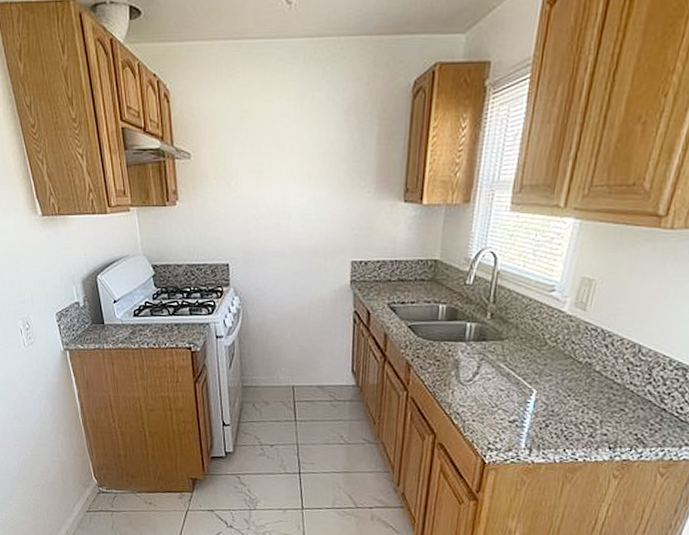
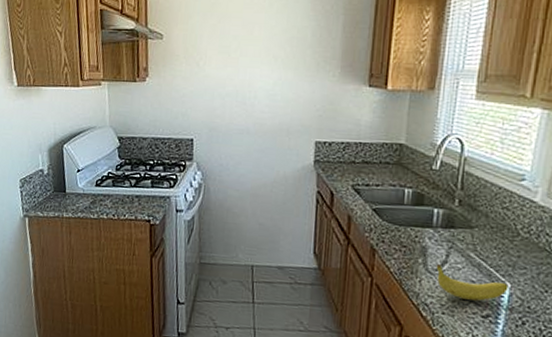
fruit: none [468,376,535,408] -> present [436,264,509,301]

